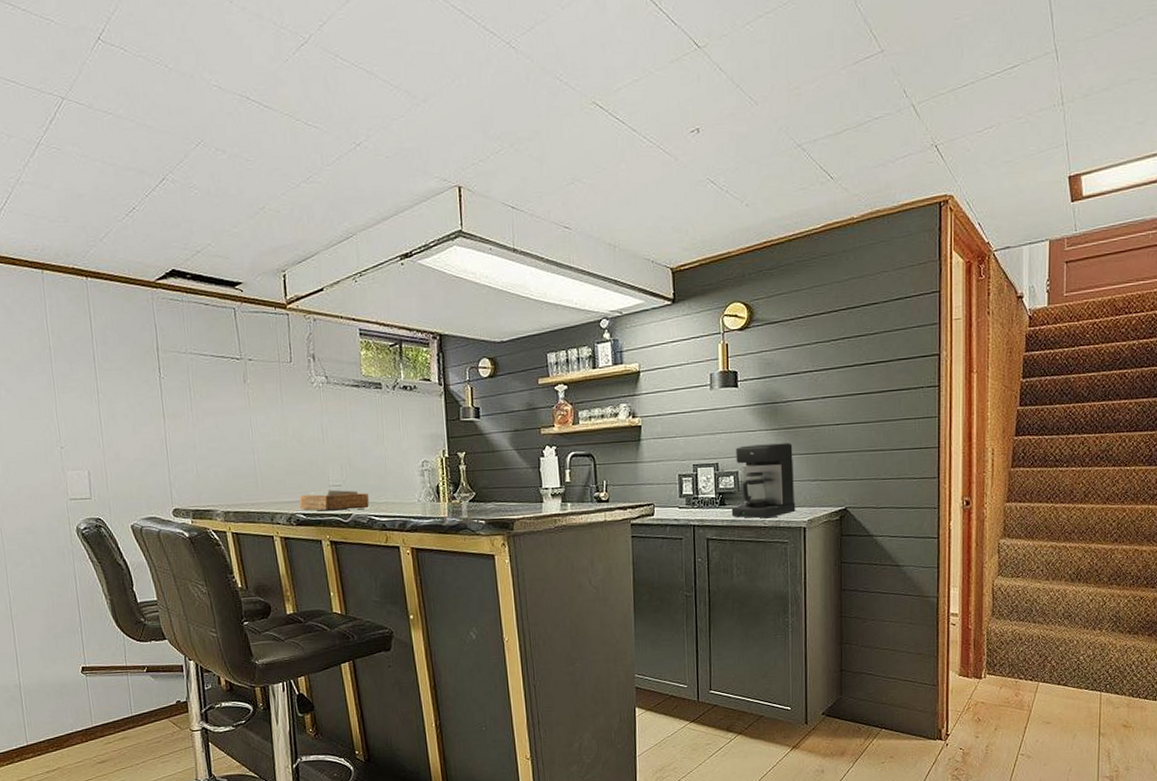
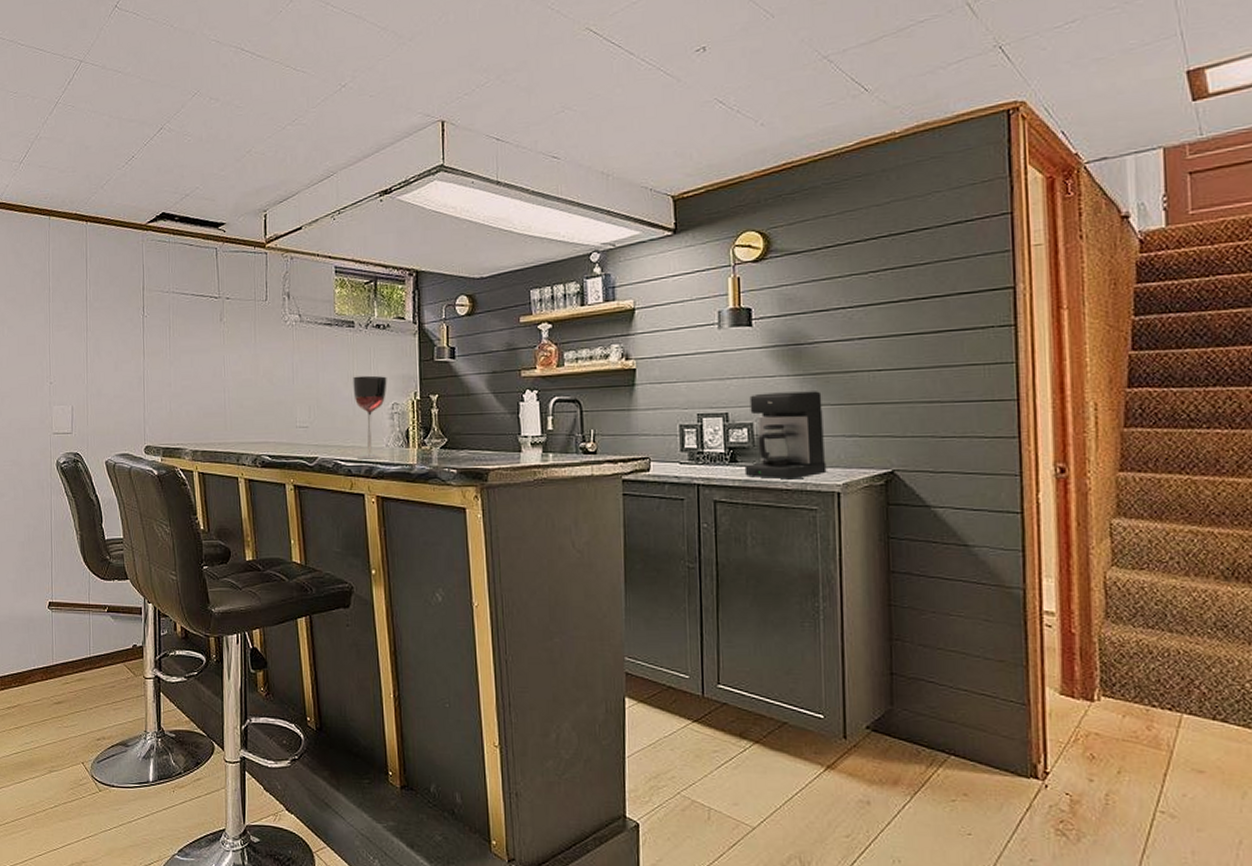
napkin holder: present [299,489,369,511] -> none [265,431,335,453]
wineglass: none [383,435,417,514] -> present [353,375,387,459]

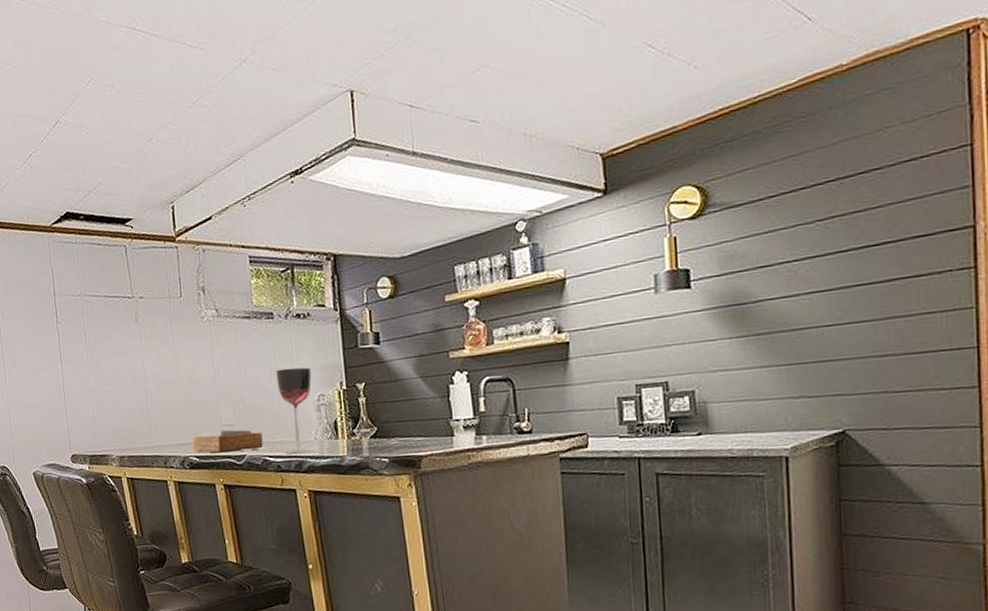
napkin holder: none [265,431,335,453] -> present [192,429,263,453]
coffee maker: present [744,391,827,480] -> none [687,352,774,447]

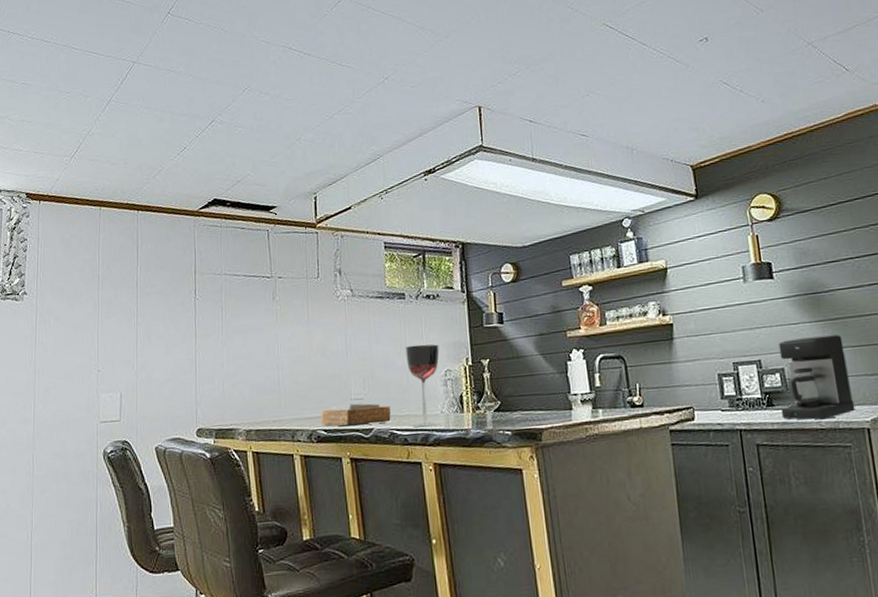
coffee maker: none [687,352,774,447] -> present [778,334,855,420]

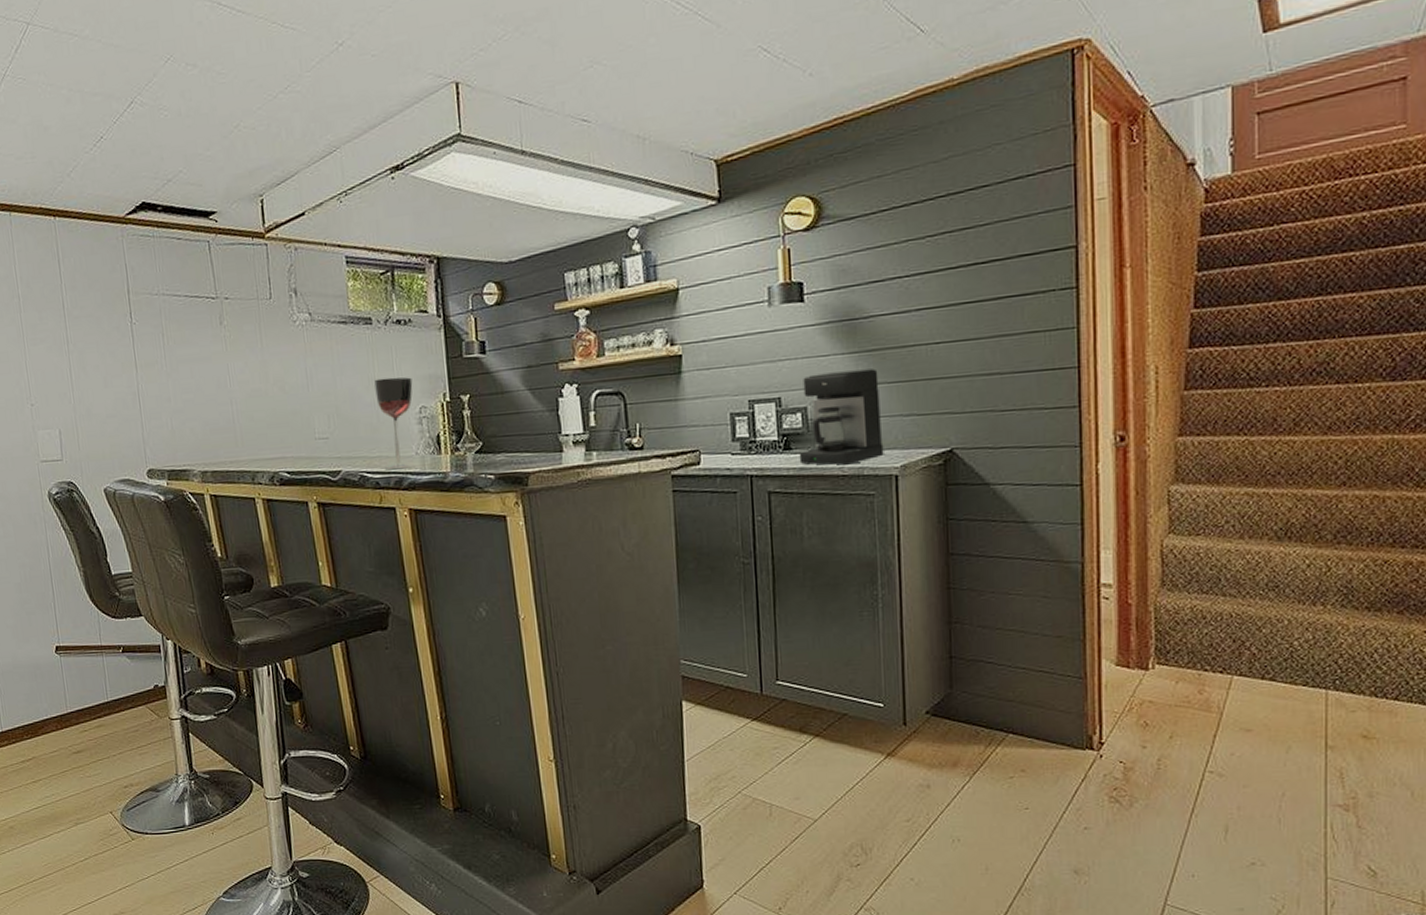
napkin holder: present [320,403,391,427] -> none [282,443,361,469]

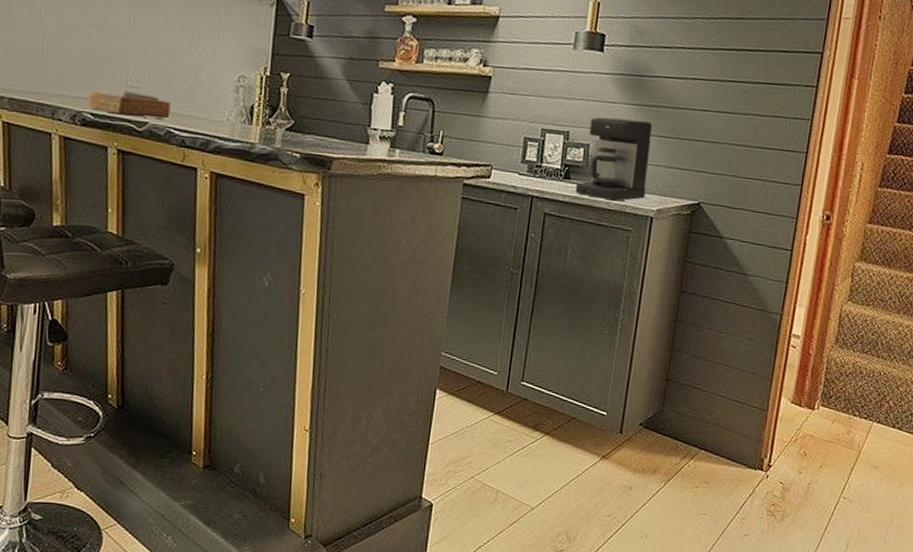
napkin holder: none [282,443,361,469] -> present [88,89,171,119]
wineglass: present [374,377,415,470] -> none [190,40,236,133]

